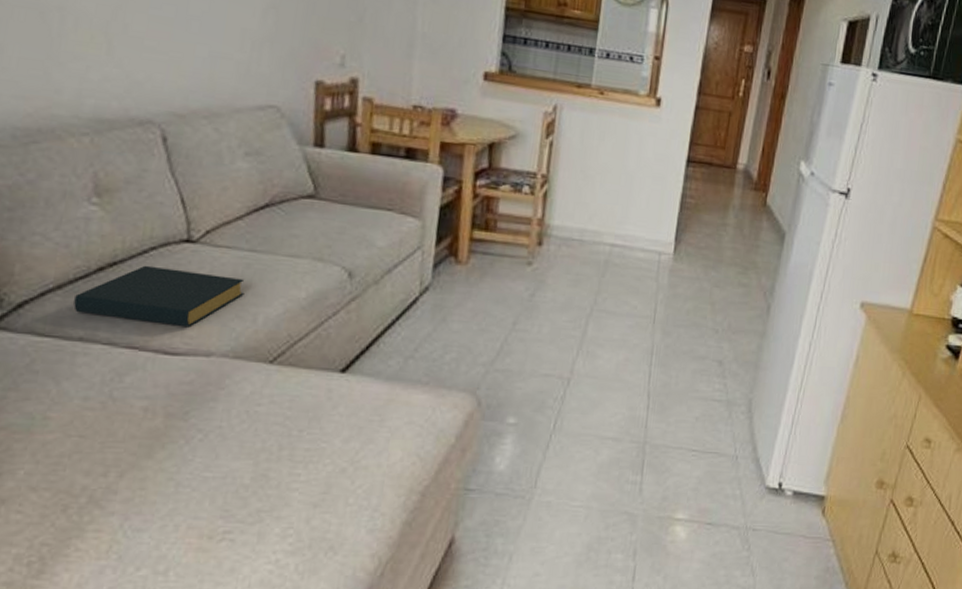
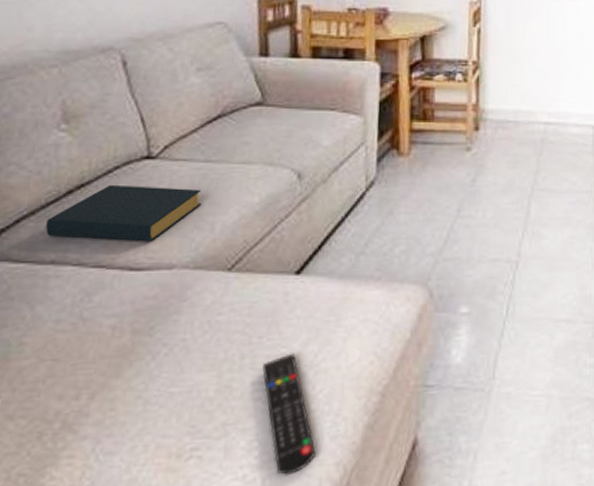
remote control: none [301,448,352,564] -> present [262,353,316,476]

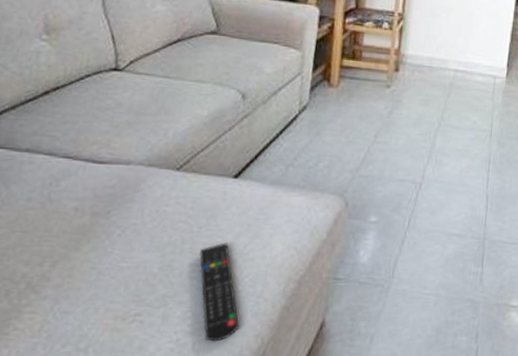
hardback book: present [45,184,202,242] -> none [23,89,160,141]

